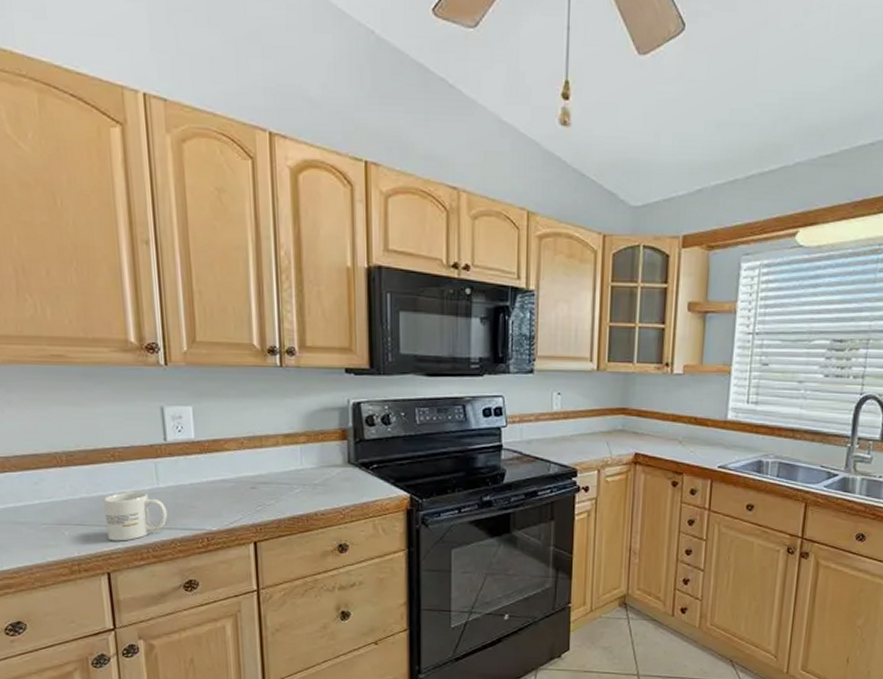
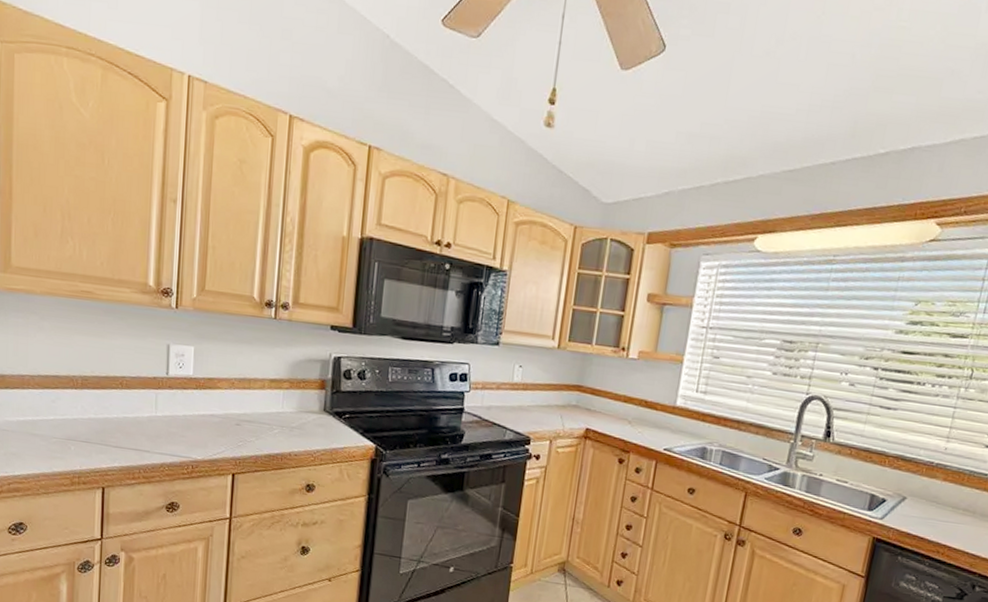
mug: present [103,492,168,541] -> none [106,416,161,461]

